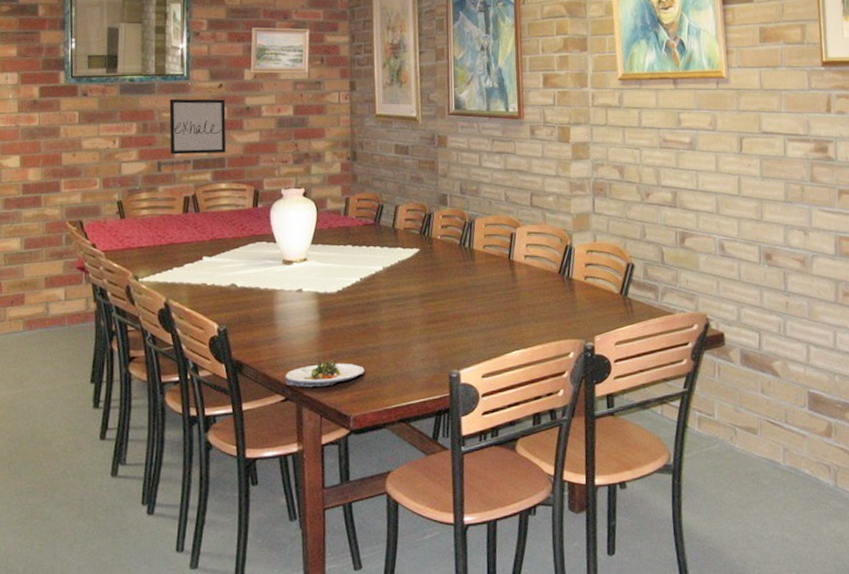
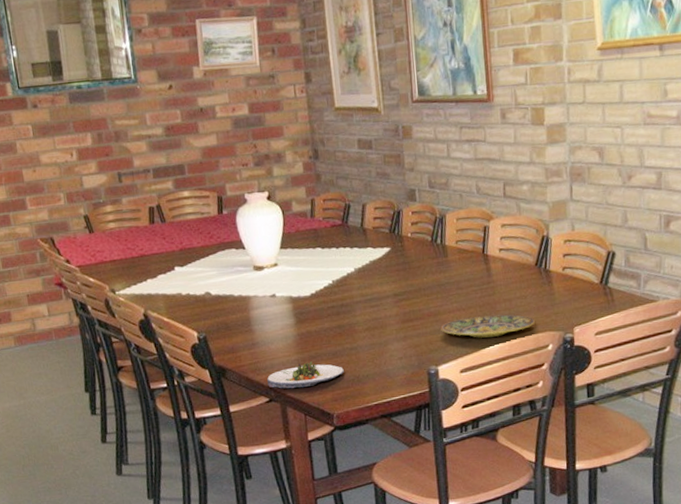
wall art: present [169,98,226,155] -> none [120,101,184,165]
plate: none [464,320,558,343] -> present [440,314,536,338]

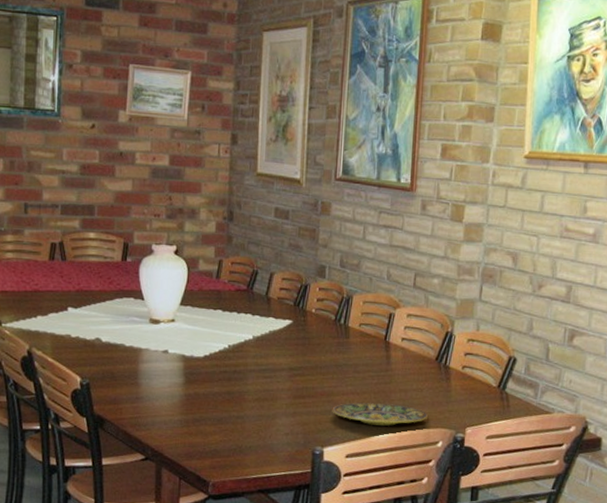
salad plate: present [267,361,344,389] -> none [146,424,227,450]

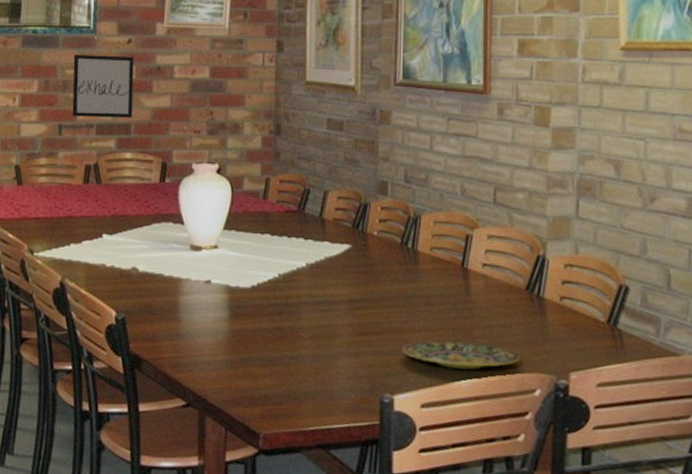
wall art: none [37,136,98,200] -> present [72,54,135,118]

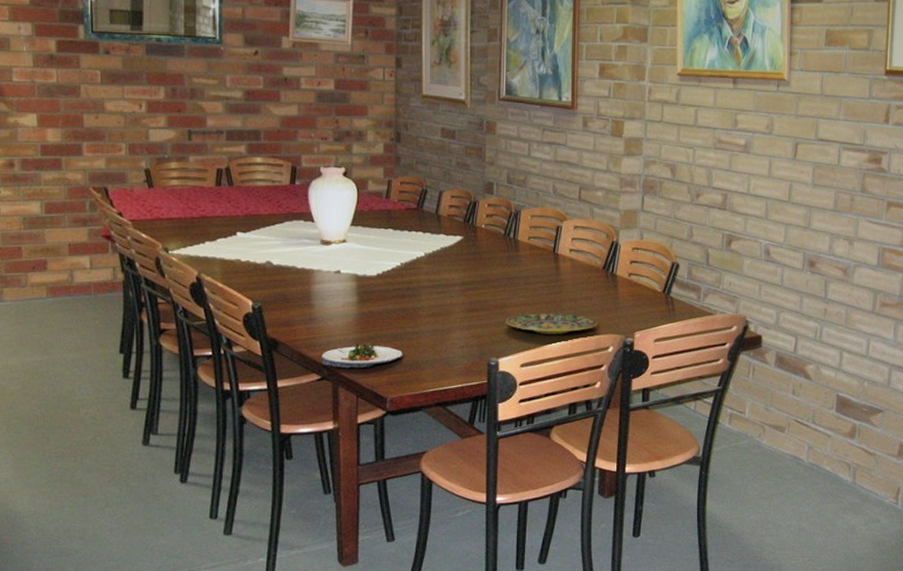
wall art: present [72,54,135,118] -> none [200,63,262,125]
salad plate: none [187,365,279,396] -> present [321,342,403,369]

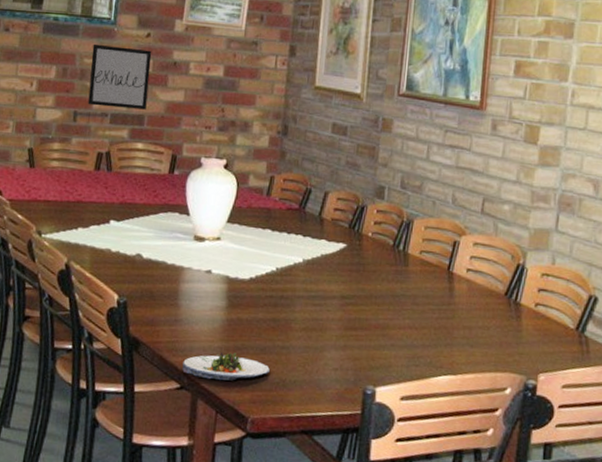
wall art: none [200,63,262,125] -> present [87,43,152,110]
plate: present [505,313,599,334] -> none [386,338,496,367]

